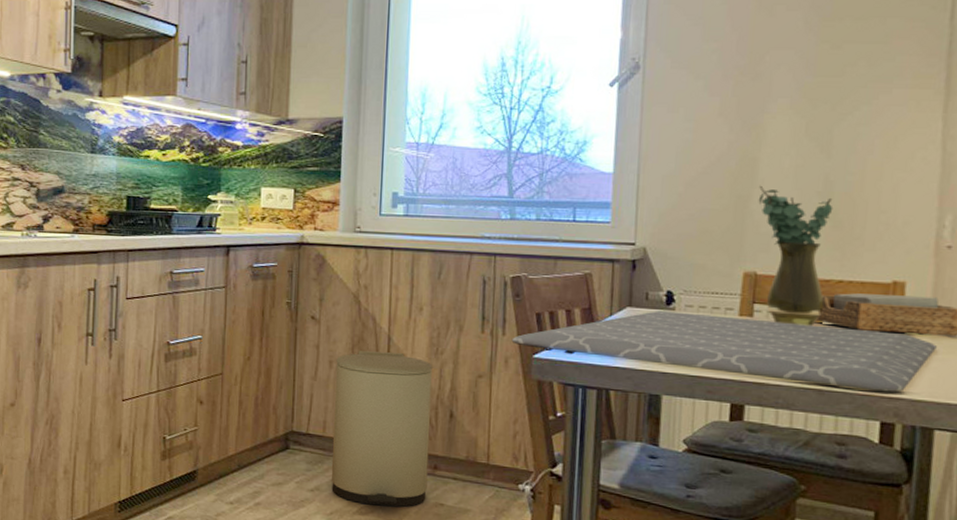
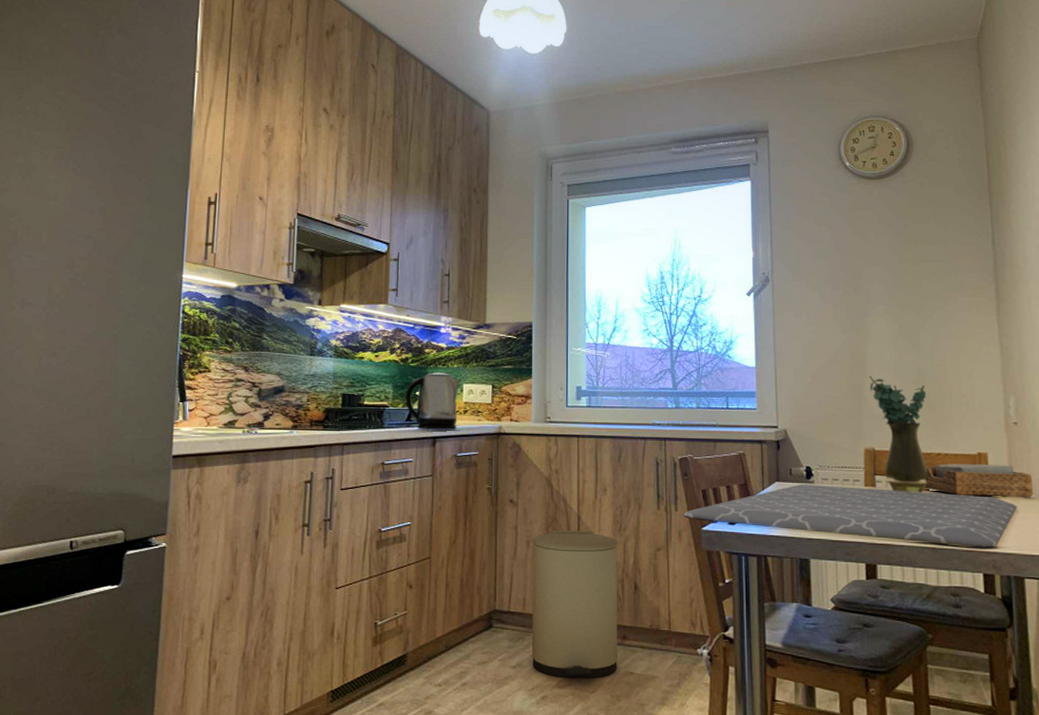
kettle: none [195,174,257,239] -> present [405,372,459,431]

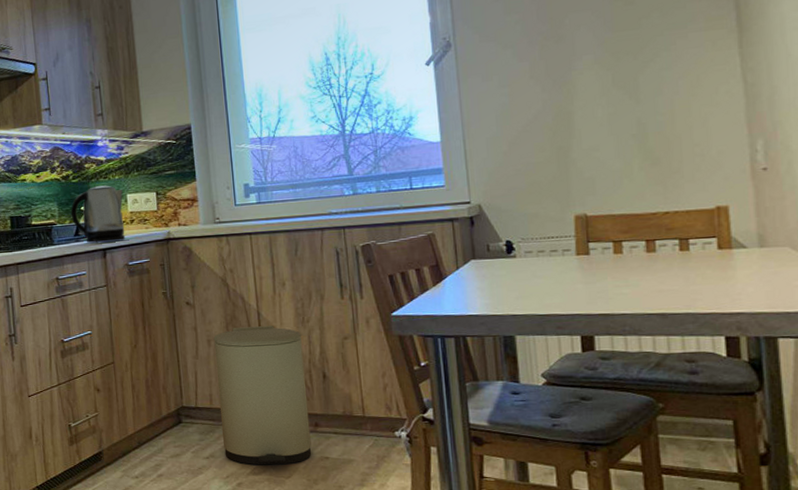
placemat: present [683,484,1017,547] -> none [369,253,768,310]
vase: present [869,375,929,493] -> none [577,135,655,258]
napkin holder: present [924,464,1033,498] -> none [649,216,788,256]

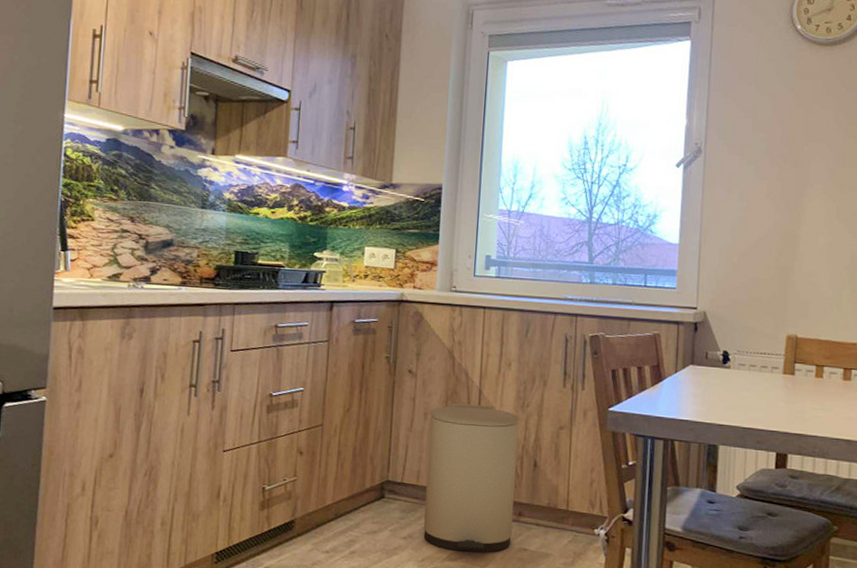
kettle: present [70,185,126,244] -> none [302,233,361,296]

